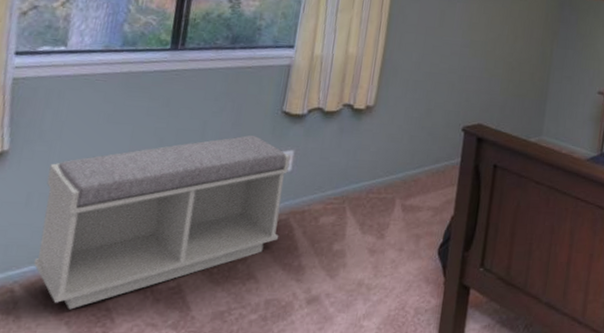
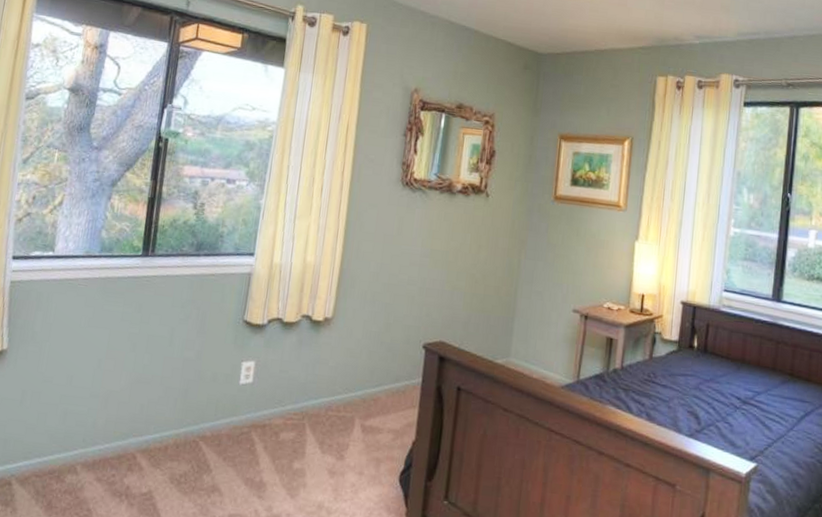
bench: present [33,135,290,310] -> none [27,344,252,507]

